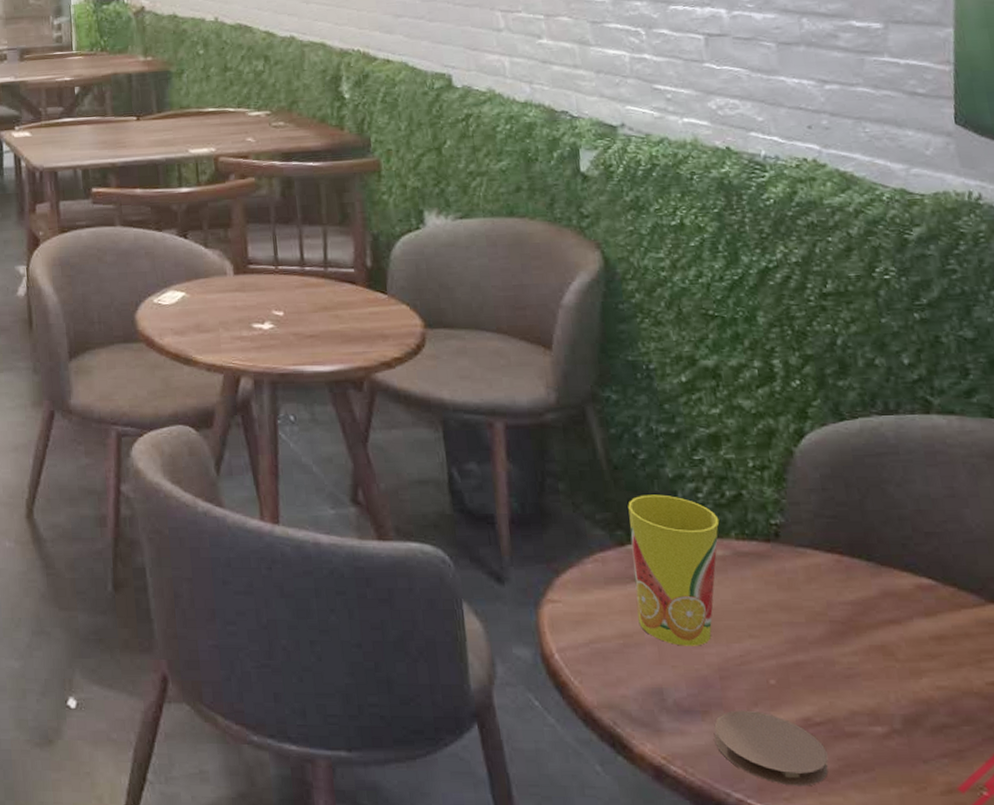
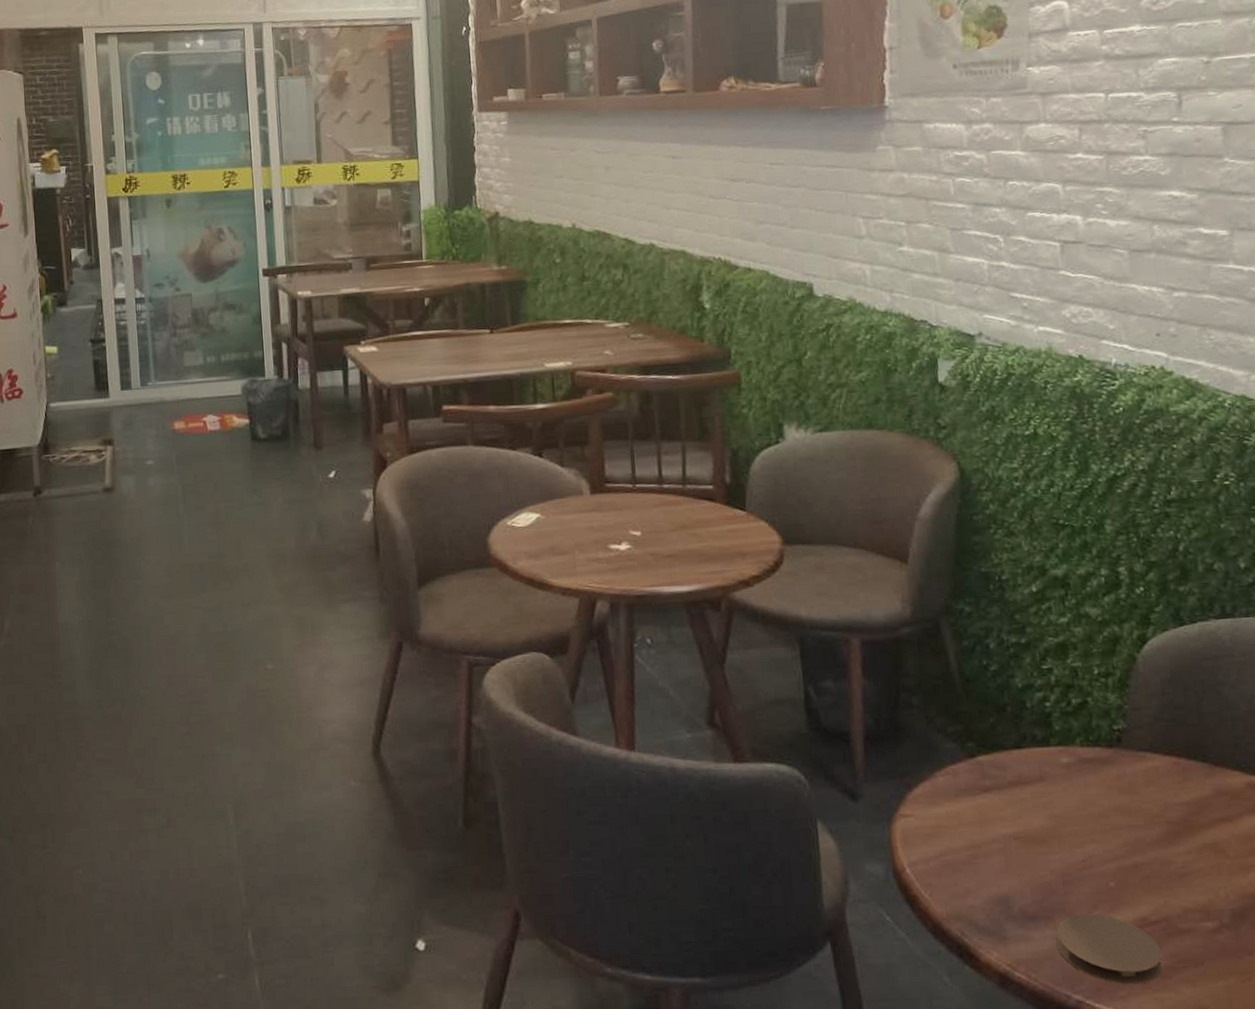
cup: present [628,494,719,646] -> none [979,705,1065,854]

